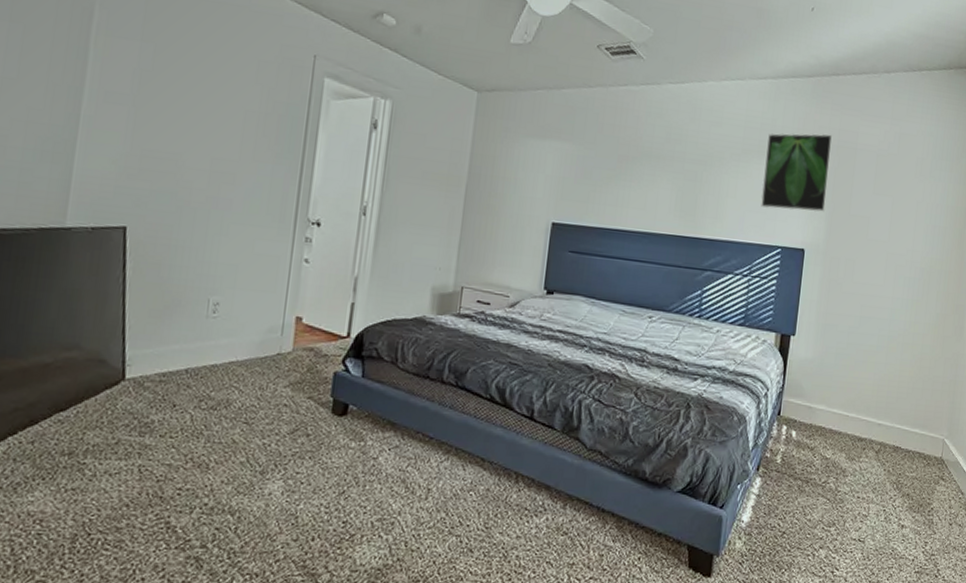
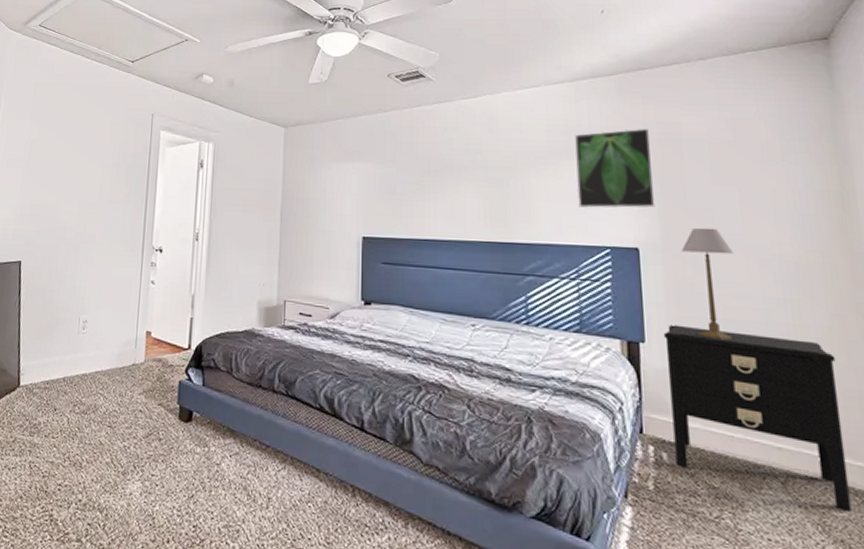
nightstand: none [801,320,933,473] -> present [663,324,852,513]
table lamp: none [838,233,879,335] -> present [681,227,734,341]

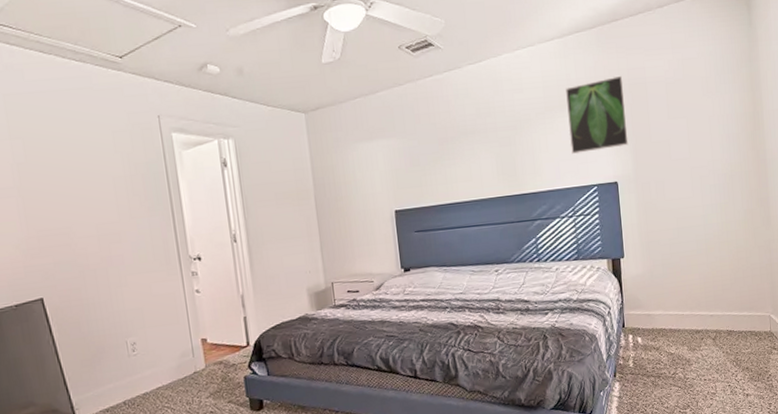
nightstand: present [663,324,852,513] -> none [636,233,753,349]
table lamp: present [681,227,734,341] -> none [648,156,684,245]

